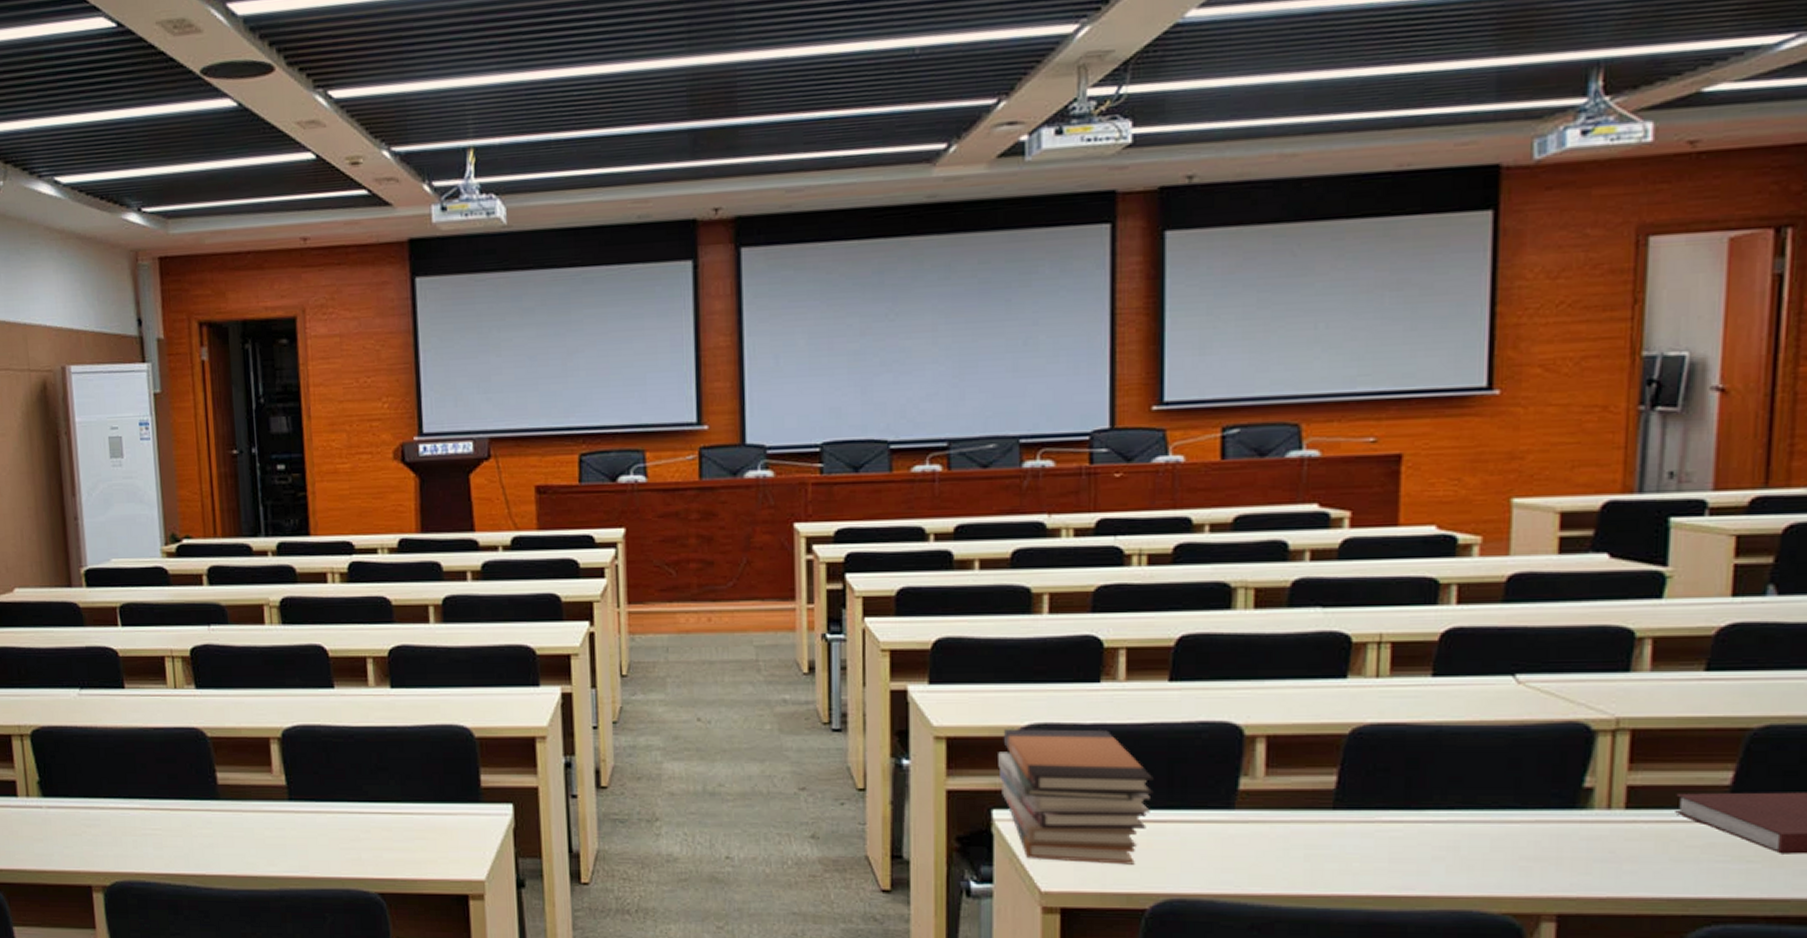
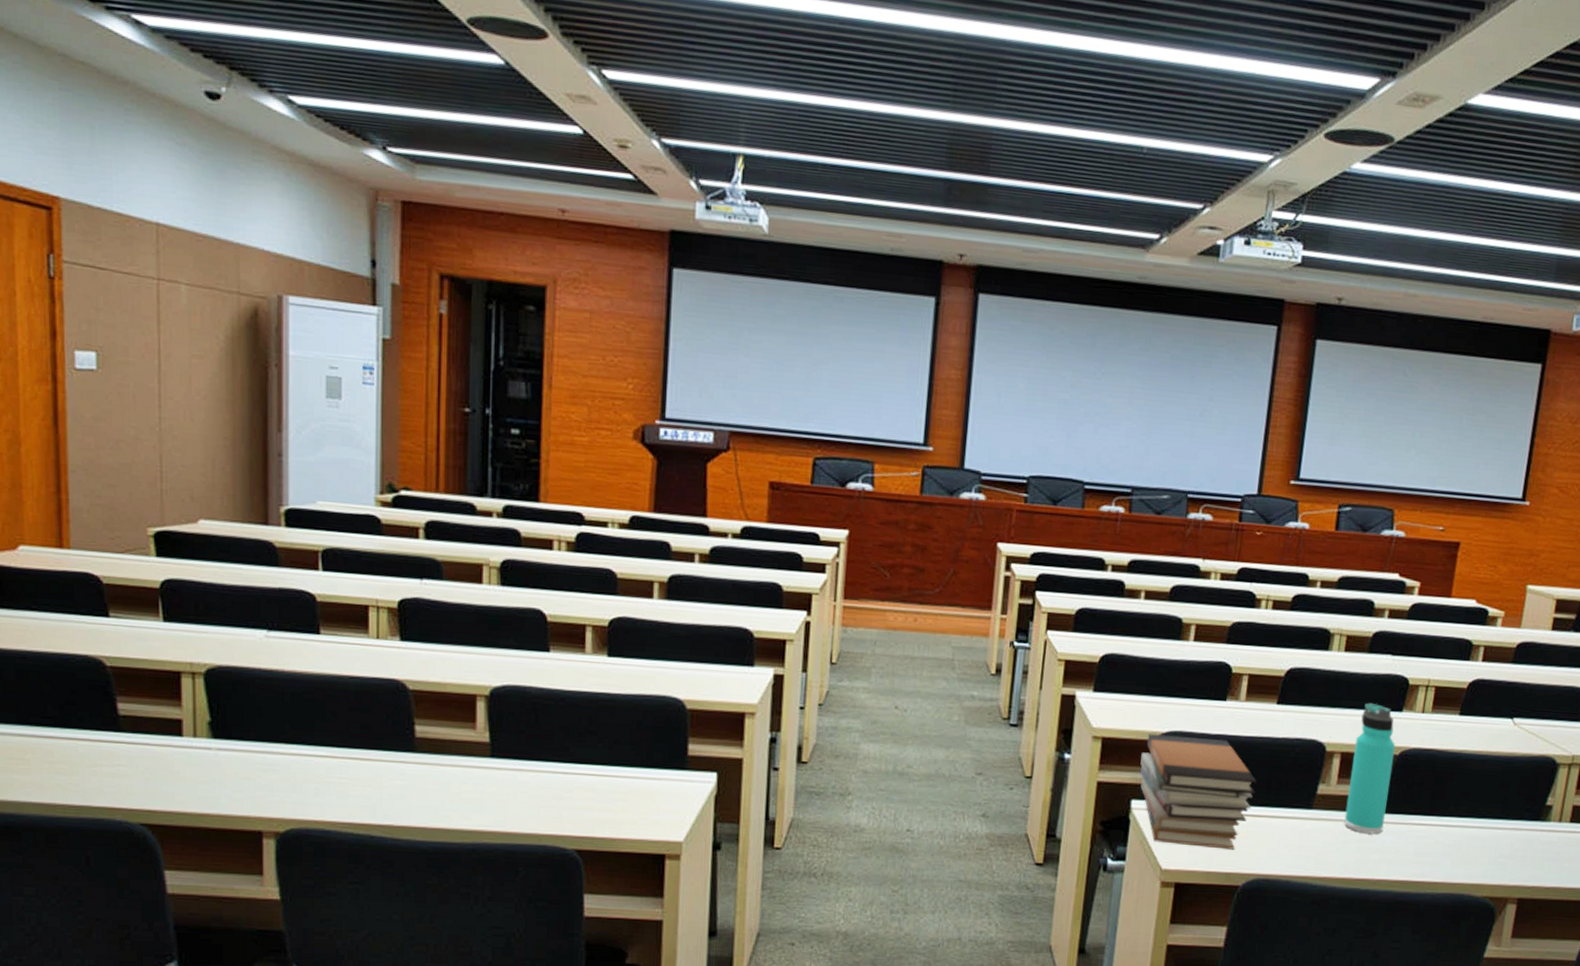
thermos bottle: none [1281,669,1343,837] -> present [1344,702,1396,834]

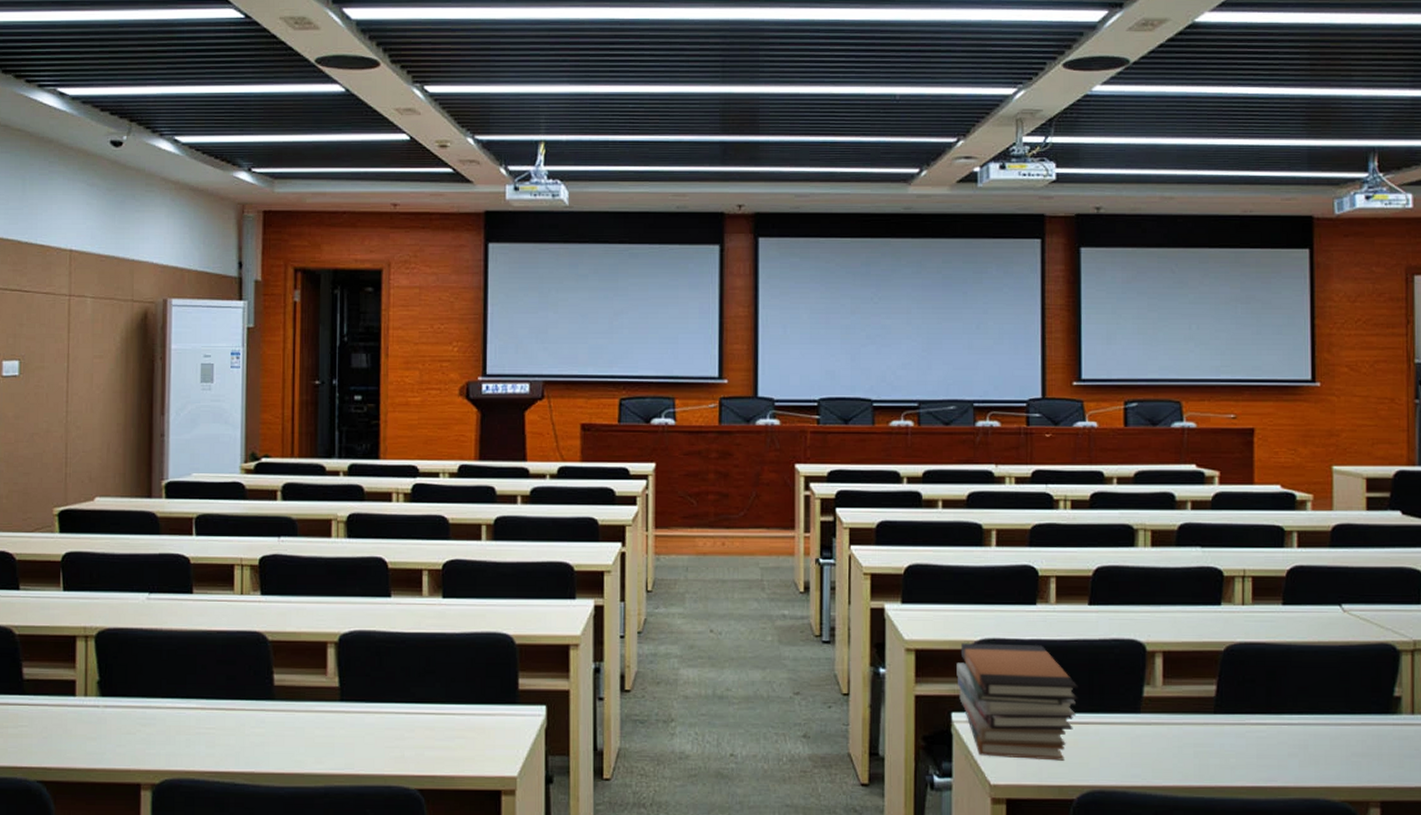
thermos bottle: present [1344,702,1396,834] -> none [1176,597,1221,737]

